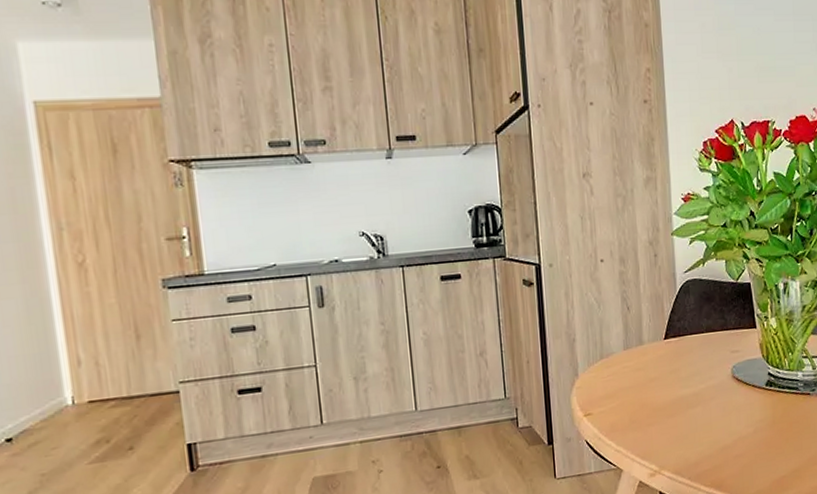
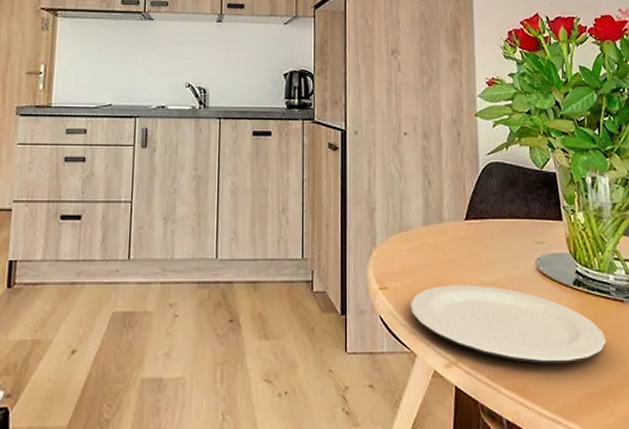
plate: none [614,398,794,461] -> present [410,284,606,364]

